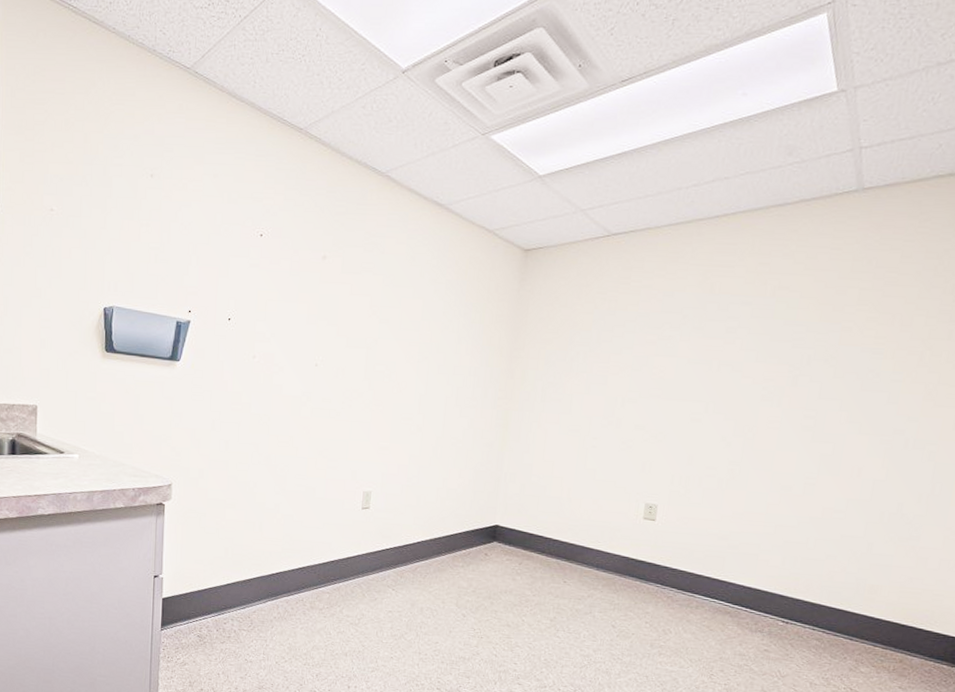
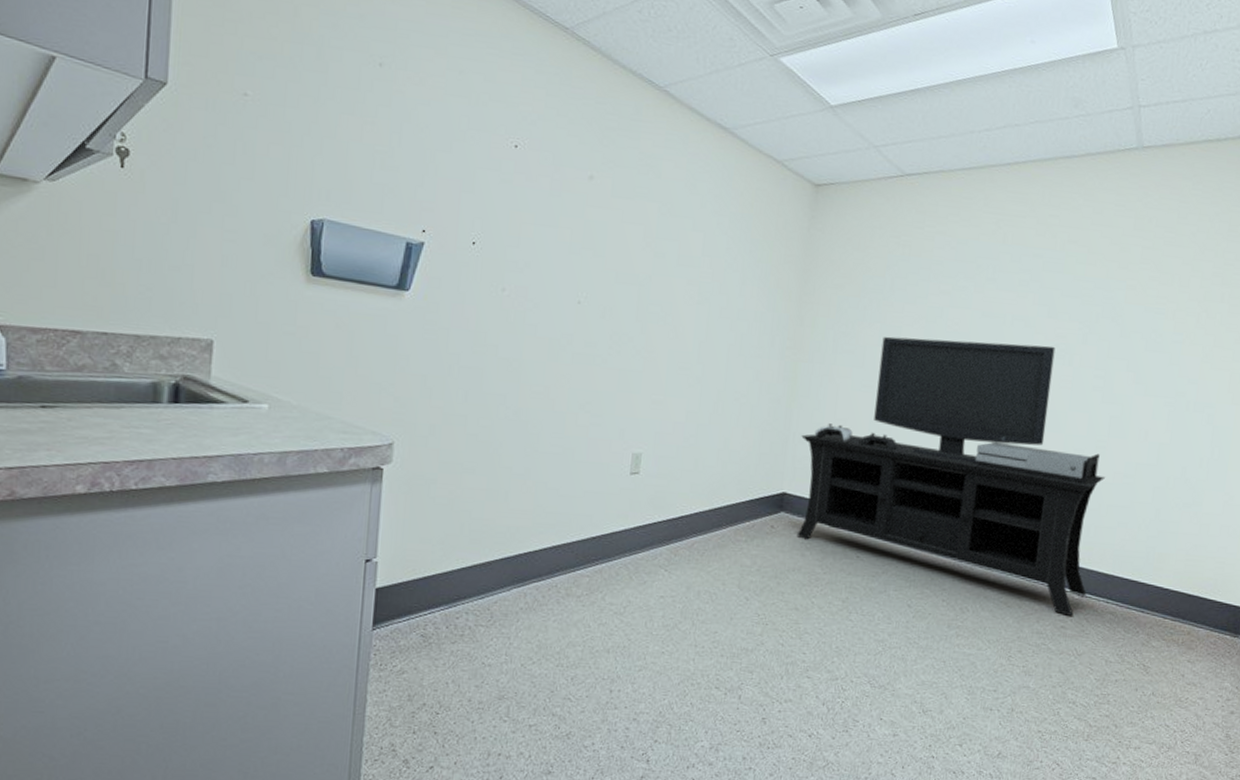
media console: none [508,385,814,641] -> present [796,336,1105,616]

